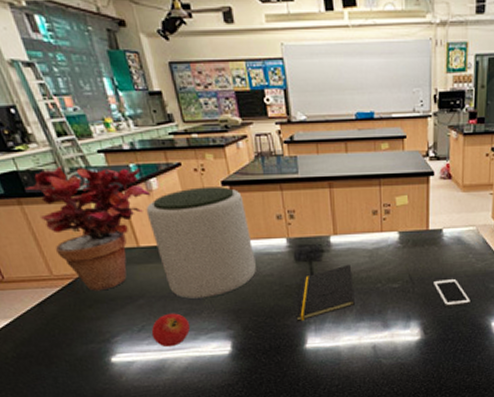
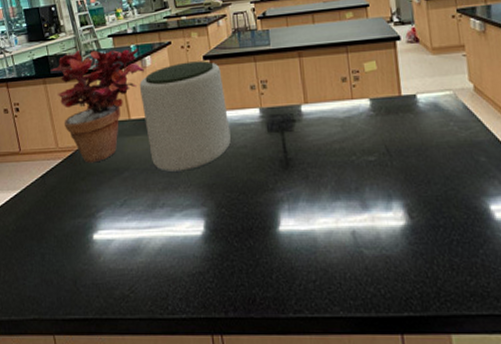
fruit: present [151,313,190,347] -> none [131,187,166,225]
notepad: present [296,264,355,322] -> none [268,135,329,200]
cell phone: present [432,278,471,308] -> none [412,149,460,185]

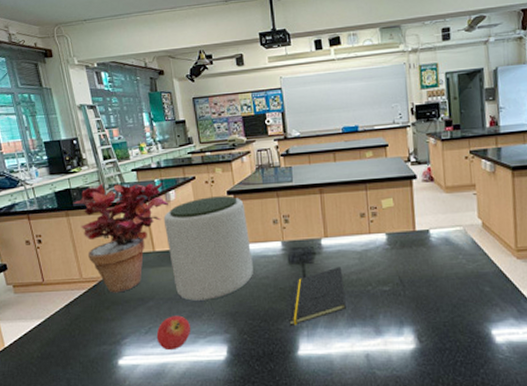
fruit: none [131,187,166,225] -> present [156,315,190,351]
notepad: none [268,135,329,200] -> present [289,266,346,327]

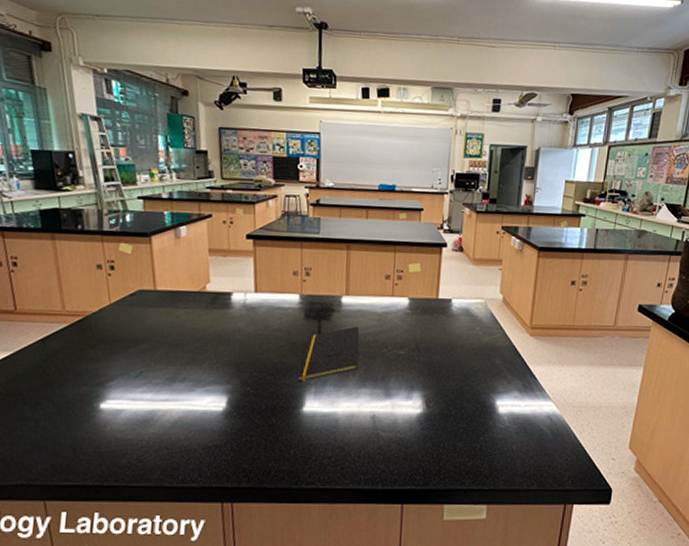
potted plant: present [73,182,170,293] -> none [61,207,179,331]
fruit: present [156,315,190,351] -> none [147,361,188,398]
plant pot: present [163,195,253,301] -> none [170,238,266,348]

